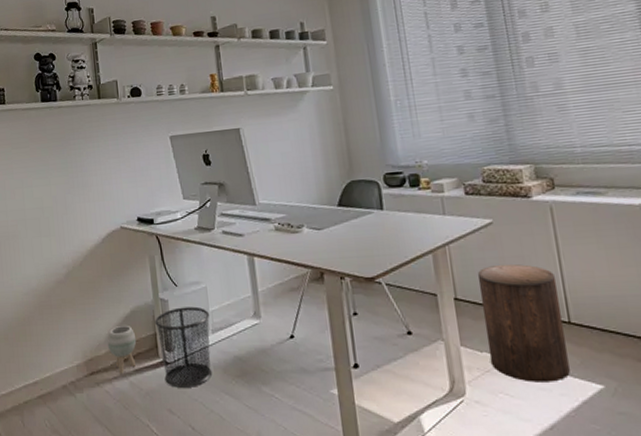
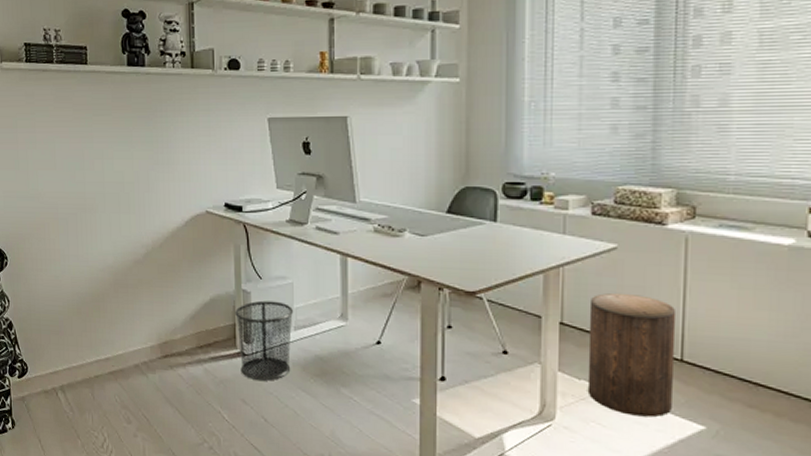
planter: present [107,325,137,374] -> none [183,312,214,360]

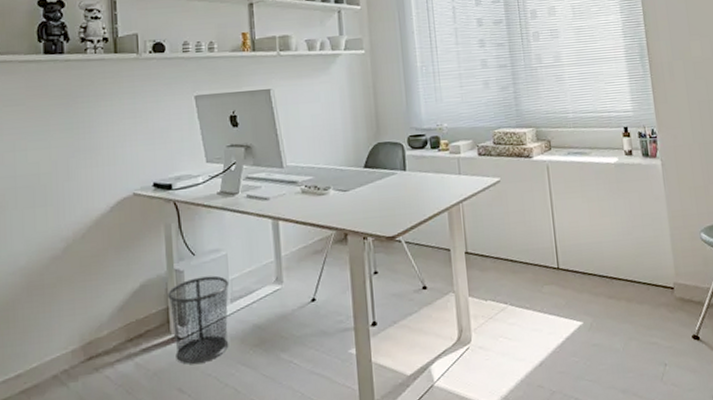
stool: present [587,293,677,418] -> none [486,218,557,325]

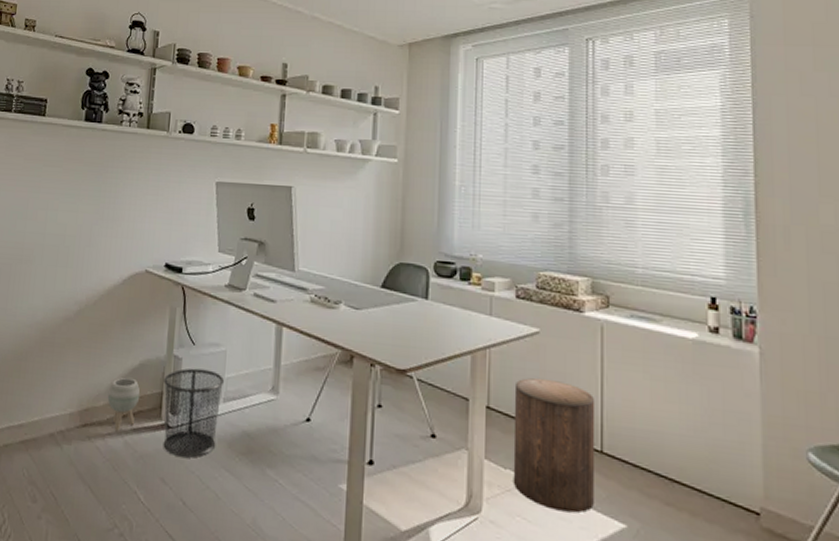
planter: none [110,300,146,355] -> present [107,377,141,431]
stool: none [486,218,557,325] -> present [513,378,596,513]

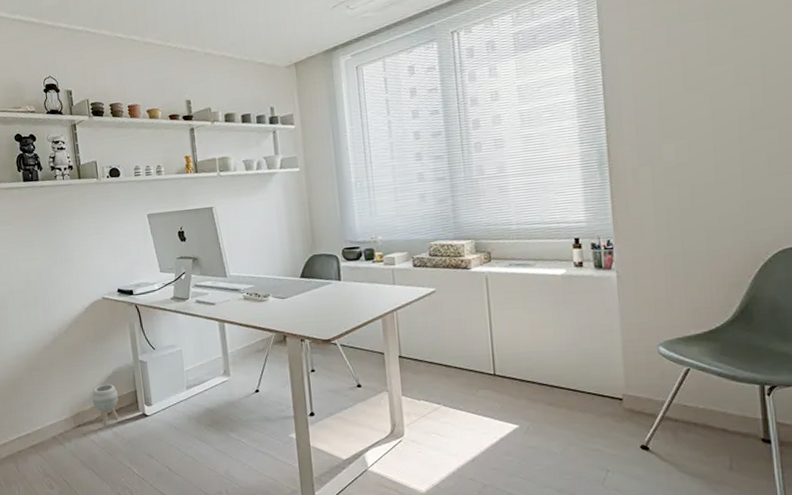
waste bin: present [163,368,225,458] -> none [135,367,187,436]
stool: present [513,378,596,513] -> none [420,326,492,424]

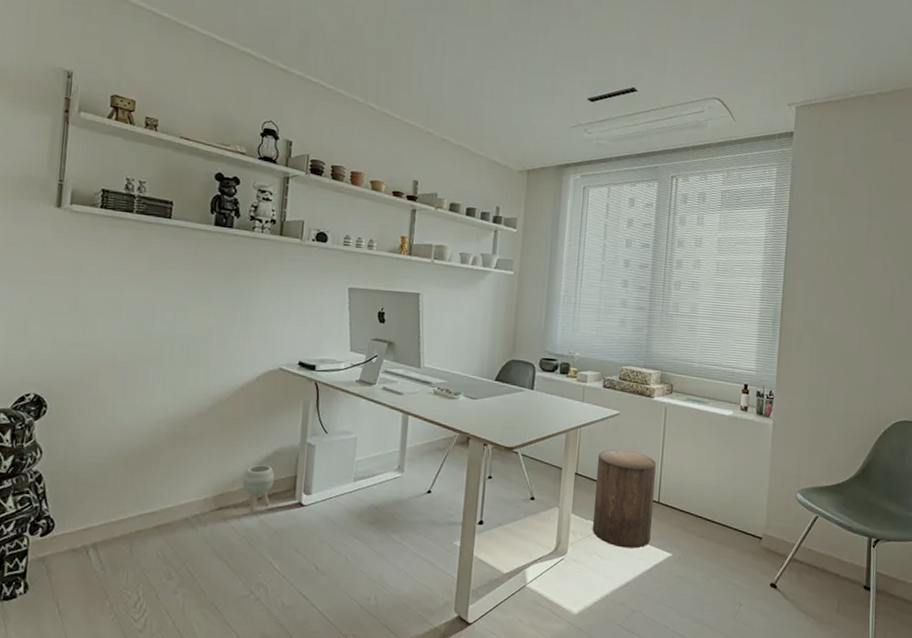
stool: none [420,326,492,424] -> present [592,450,657,549]

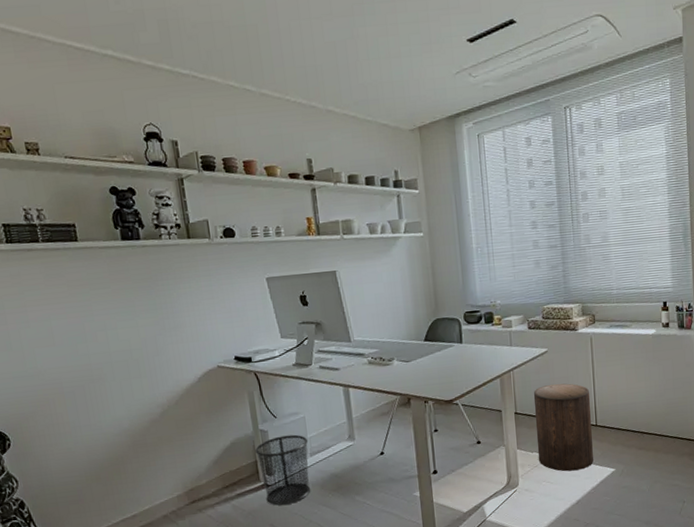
planter: present [242,464,275,511] -> none [207,455,238,499]
waste bin: none [297,453,355,530] -> present [255,434,311,506]

